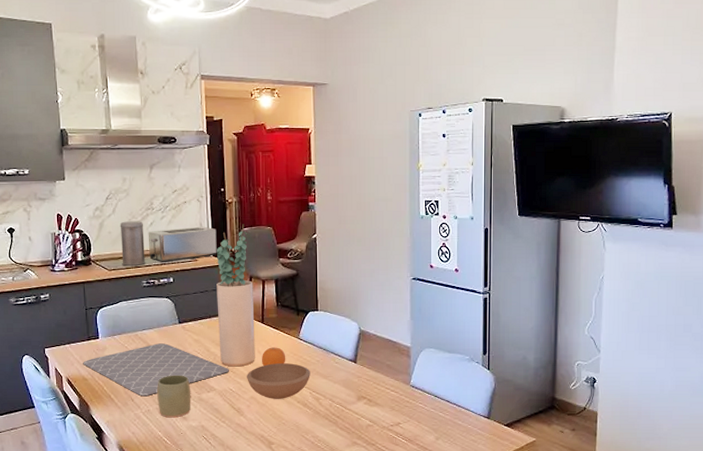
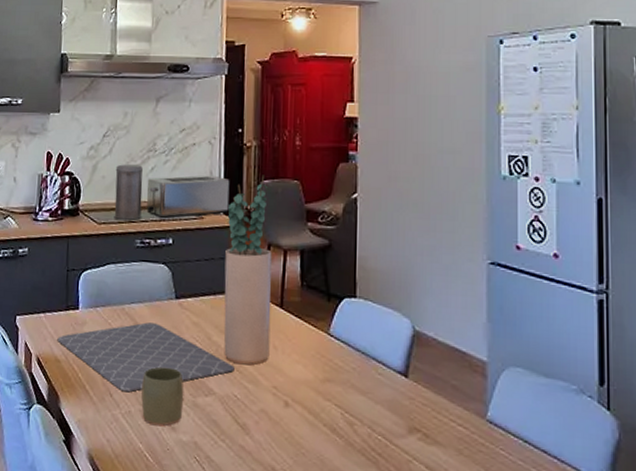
bowl: present [247,363,310,399] -> none [257,365,343,418]
fruit: present [262,347,286,367] -> none [278,342,310,369]

